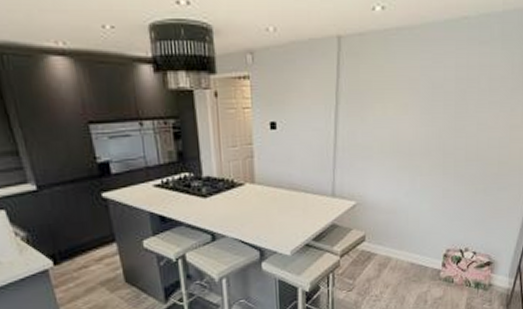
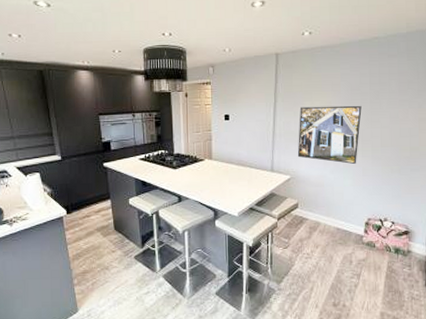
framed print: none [365,108,445,184] -> present [297,105,362,164]

